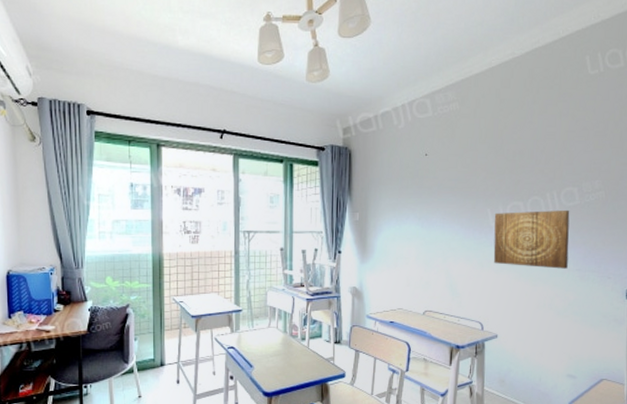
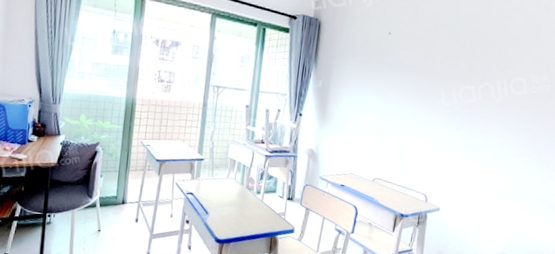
wall art: present [493,209,570,269] -> none [443,94,518,153]

